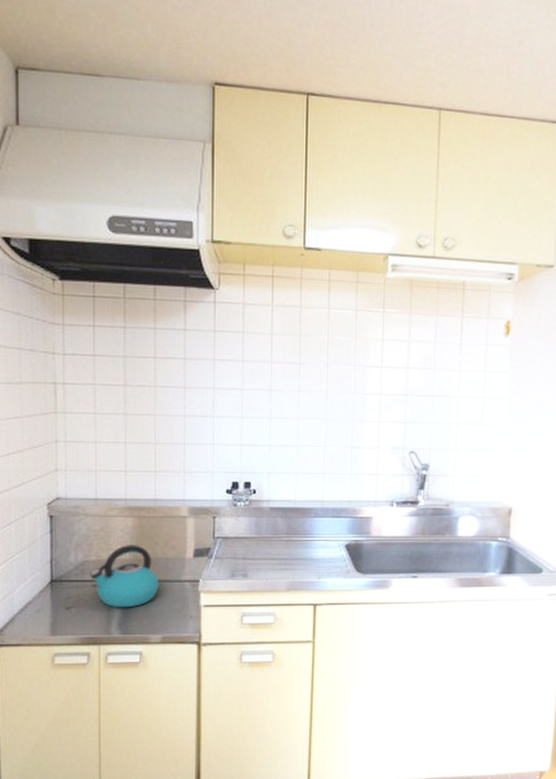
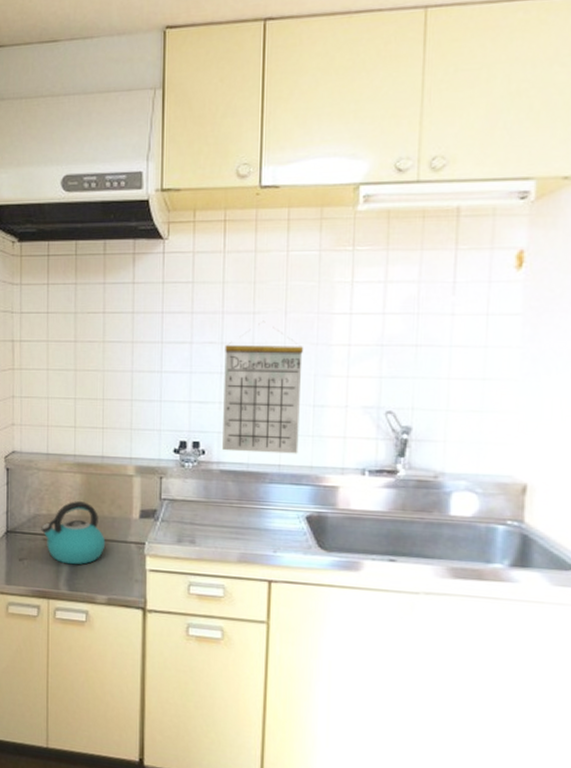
calendar: none [272,370,342,490] -> present [222,320,303,454]

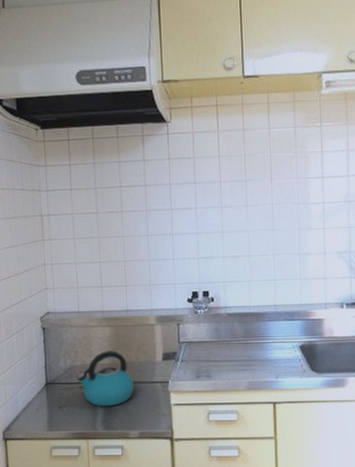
calendar: present [222,320,303,454] -> none [224,186,290,297]

